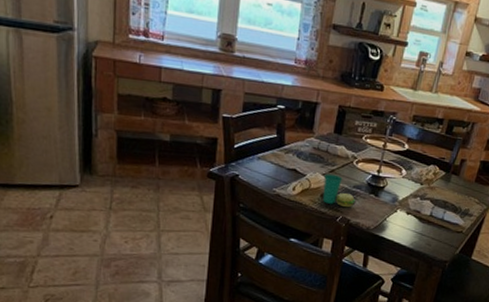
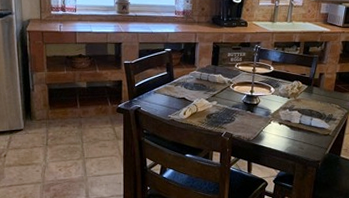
cup: present [322,173,355,208] -> none [208,98,235,125]

